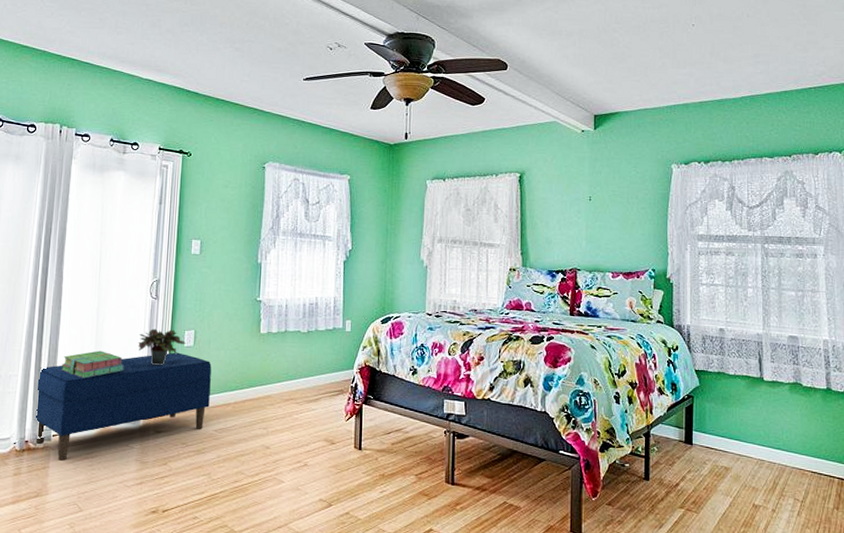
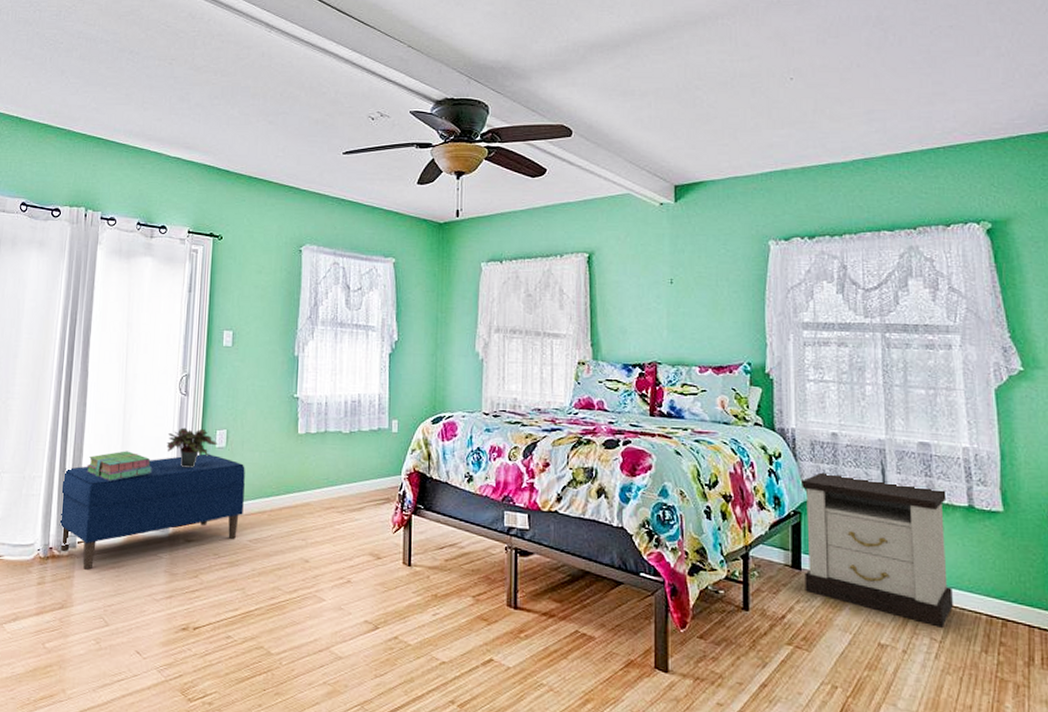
nightstand: none [694,362,812,490] -> present [802,472,953,628]

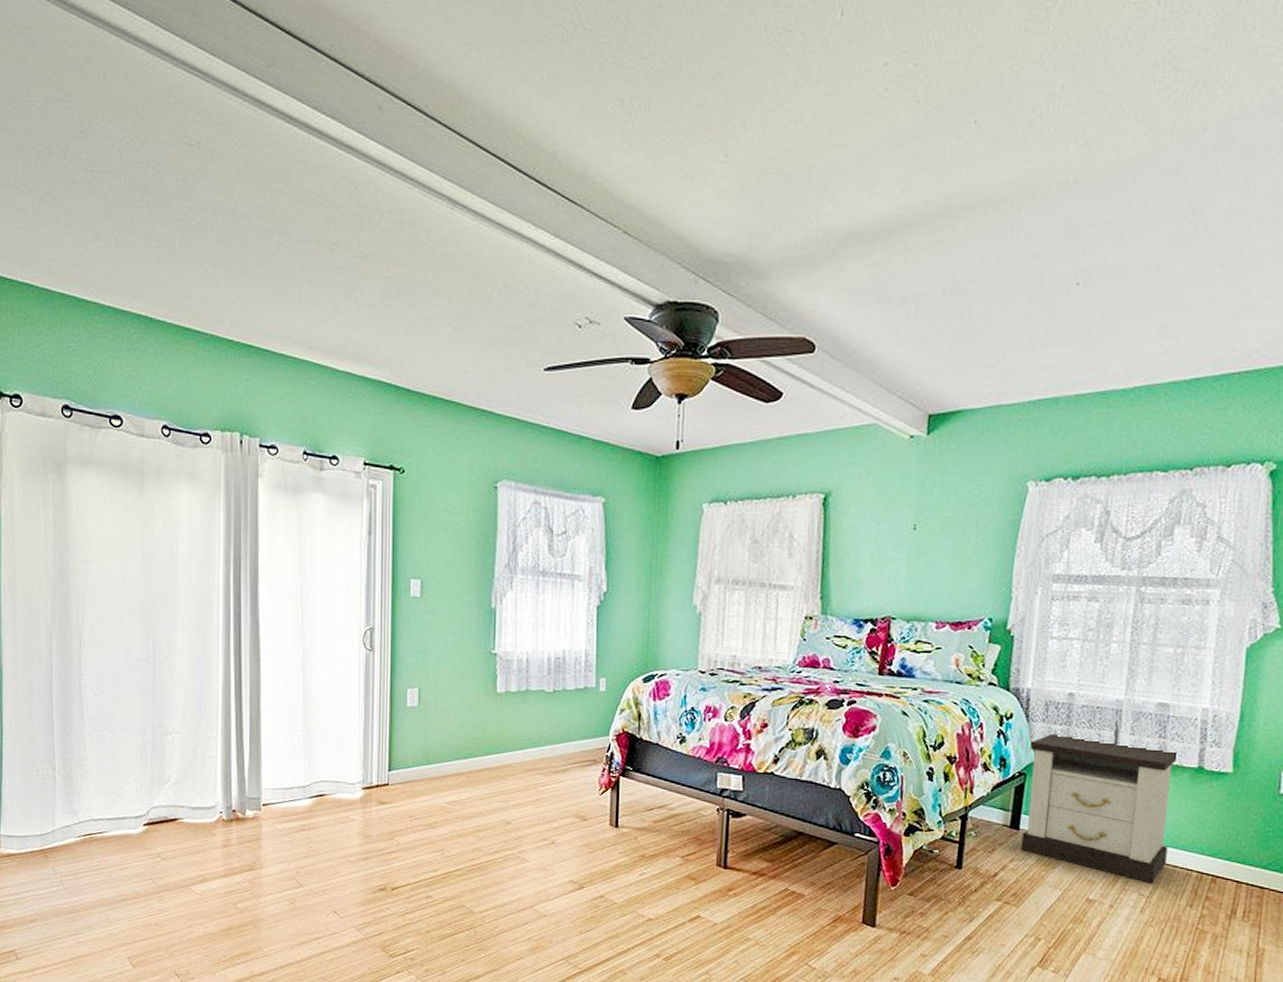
bench: present [59,453,245,570] -> none [240,713,440,832]
stack of books: present [86,451,153,481] -> none [265,710,339,742]
potted plant: present [167,427,218,469] -> none [353,685,410,729]

